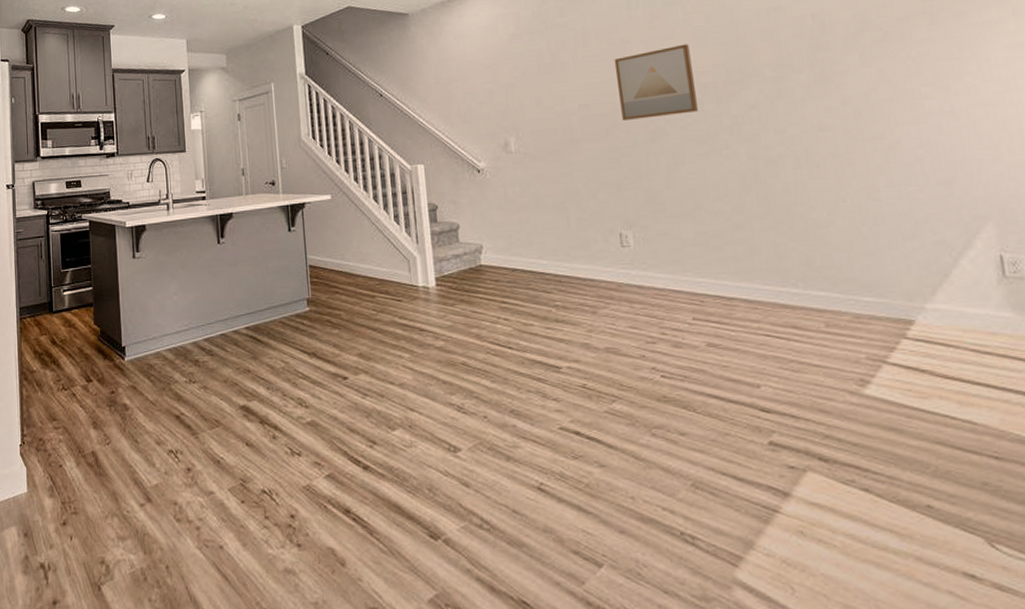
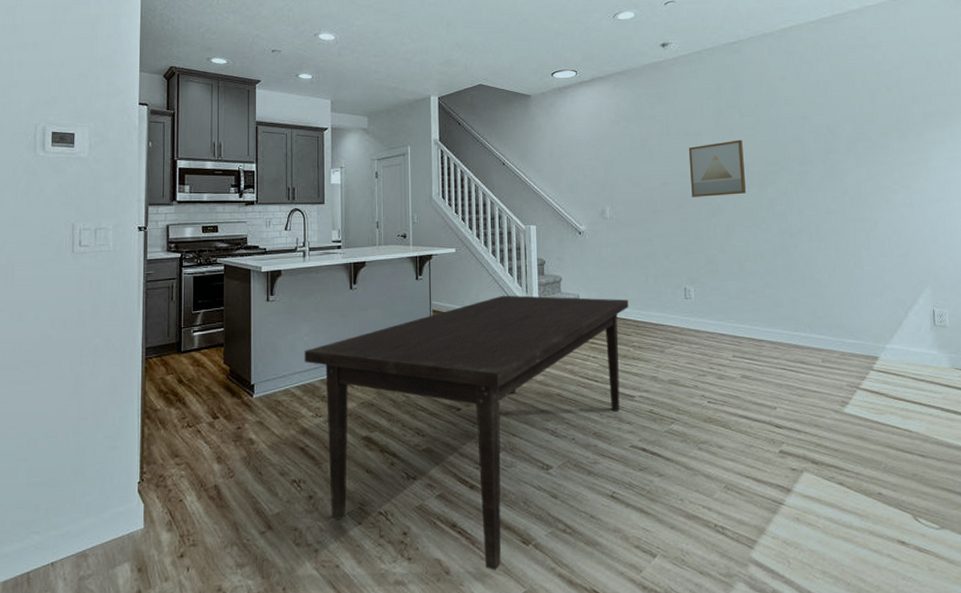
dining table: none [173,246,547,568] -> present [304,295,629,571]

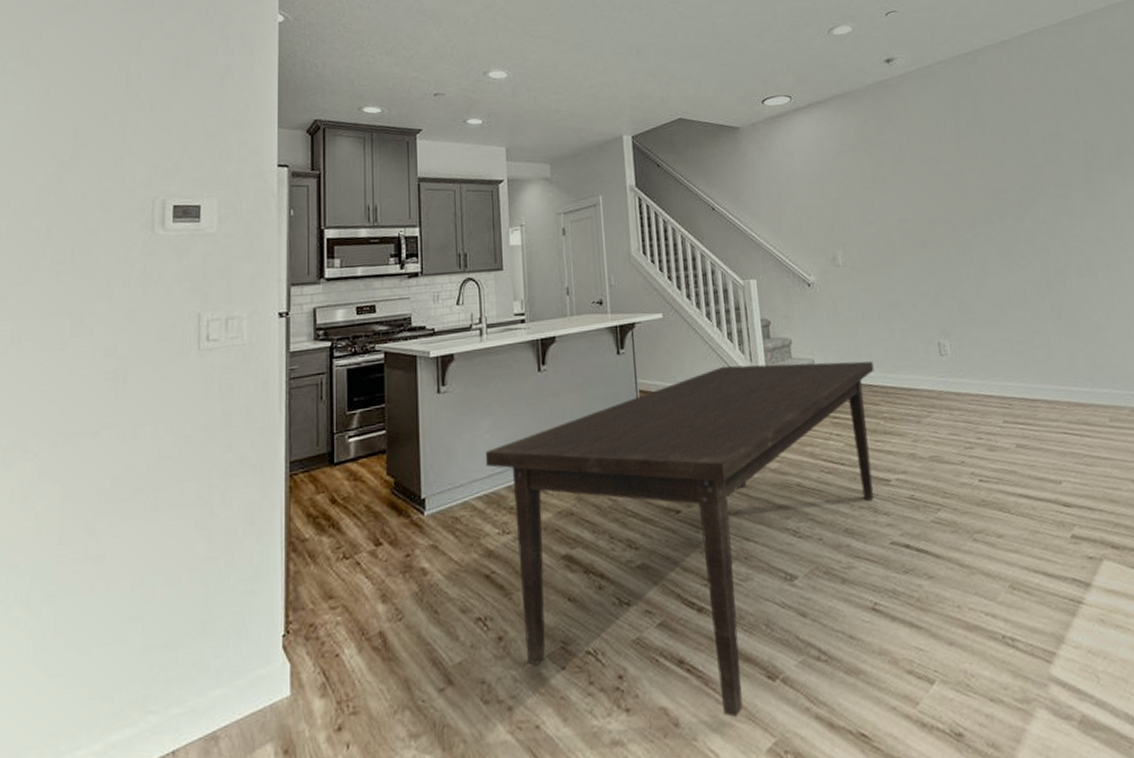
wall art: present [688,140,747,197] -> none [927,163,1000,234]

